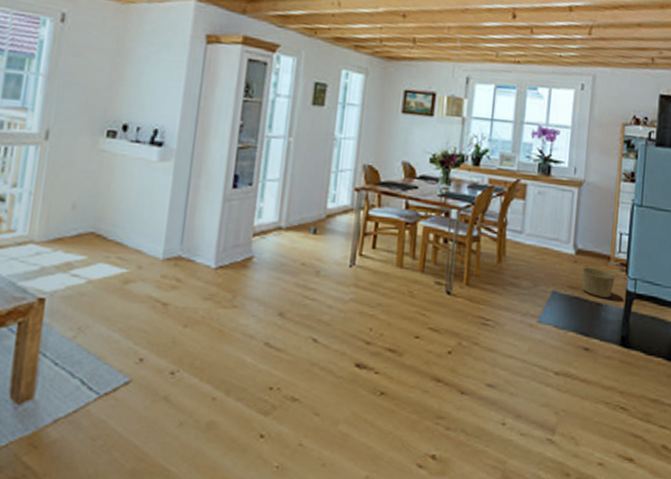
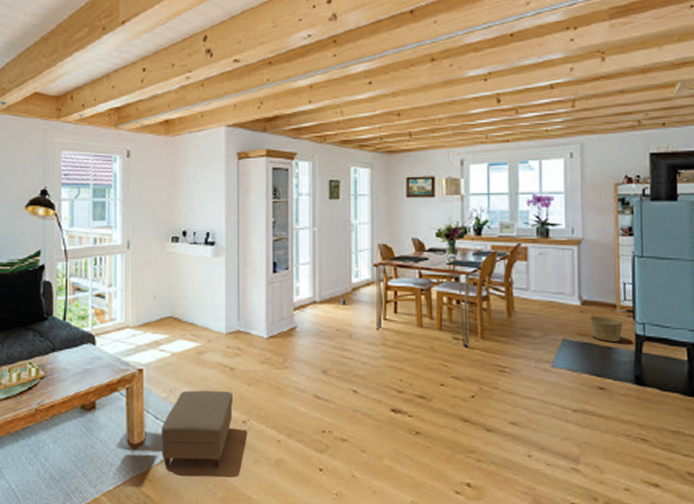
ottoman: none [55,329,162,432] -> present [161,390,233,468]

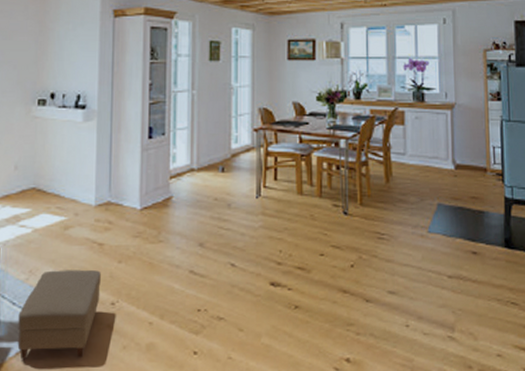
basket: present [589,313,623,342] -> none [462,177,493,205]

